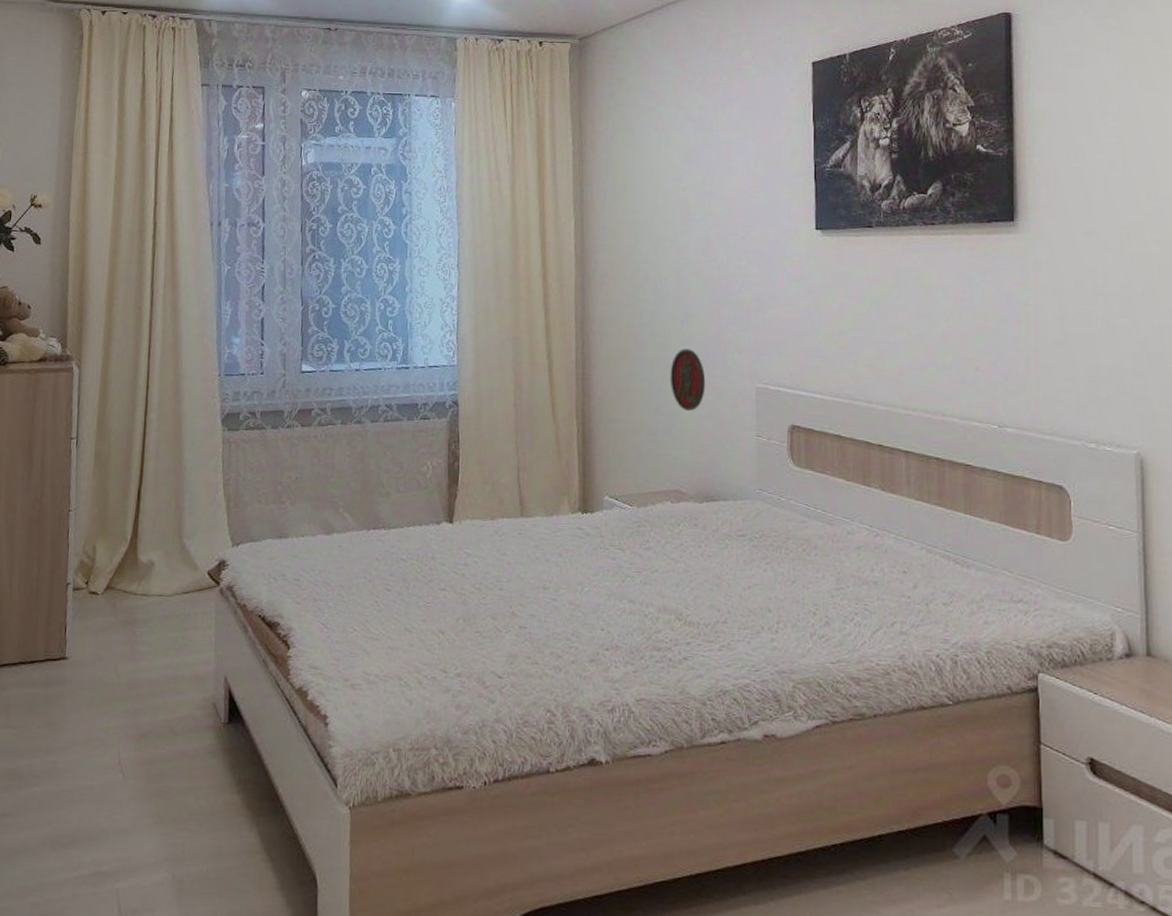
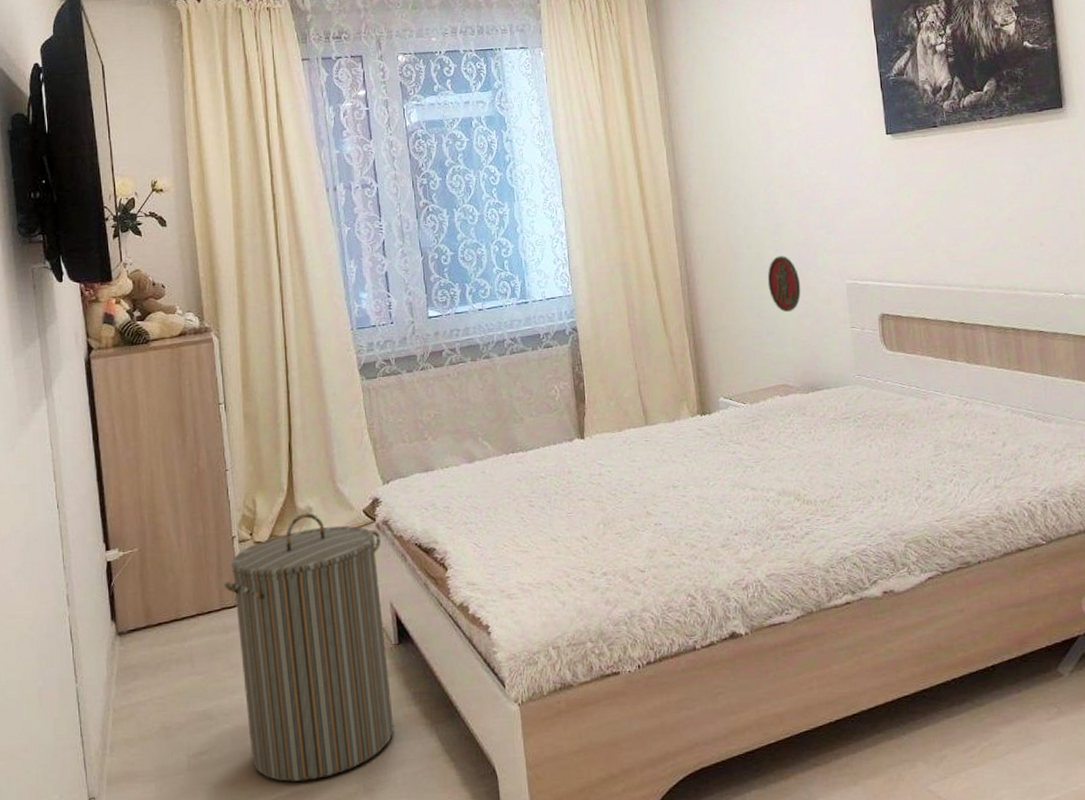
laundry hamper: none [52,567,224,862] -> present [224,513,394,782]

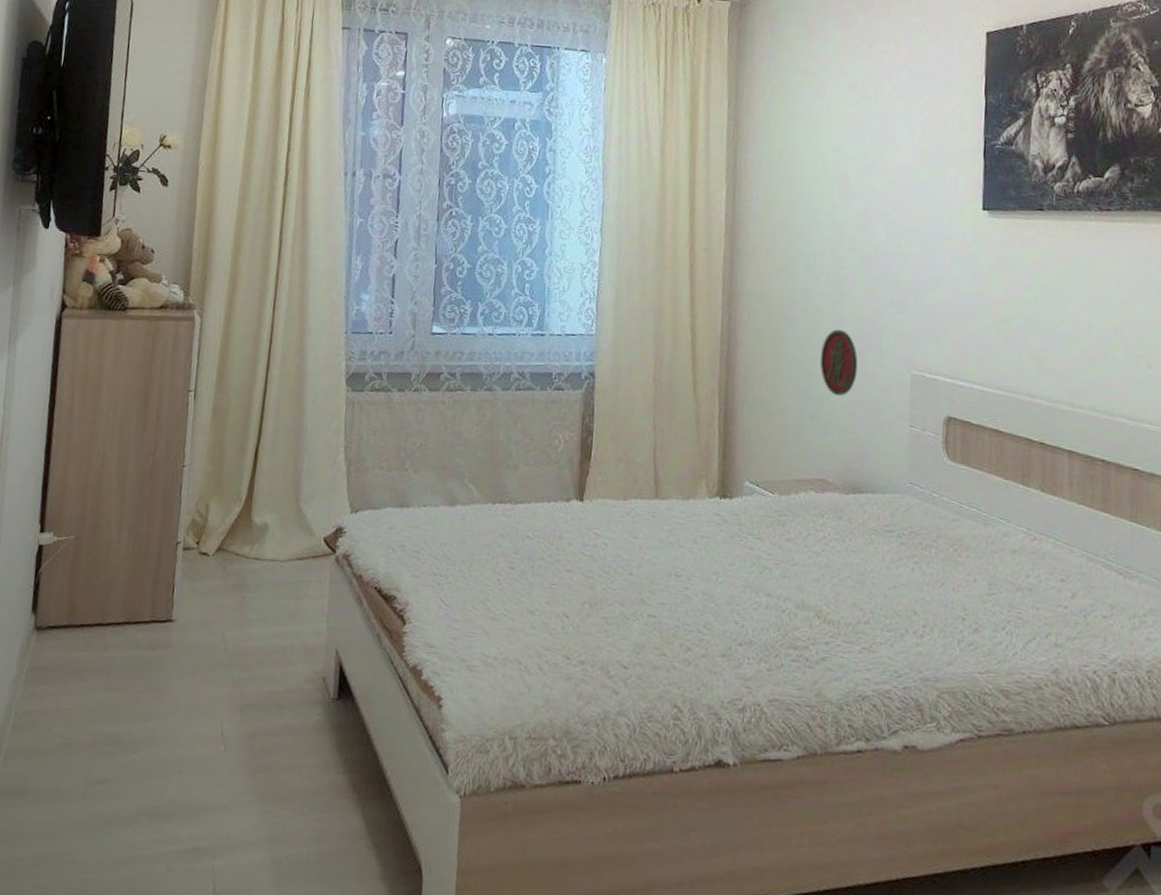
laundry hamper: present [224,513,394,782] -> none [154,529,339,838]

